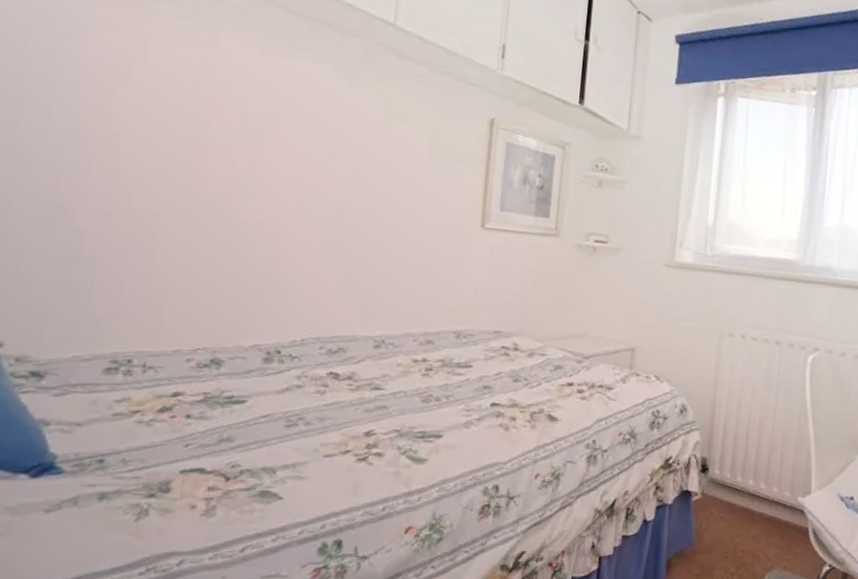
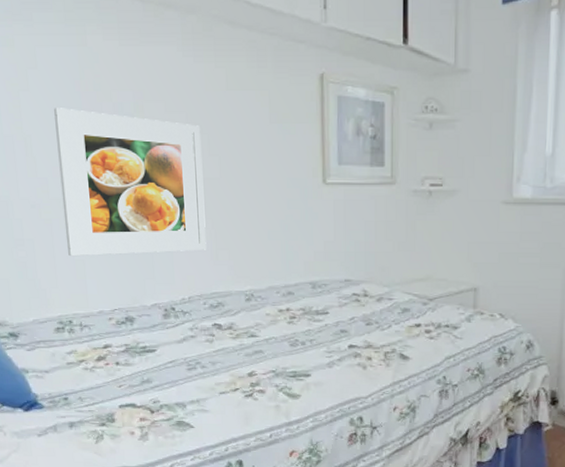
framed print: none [144,107,346,287] -> present [54,108,207,257]

